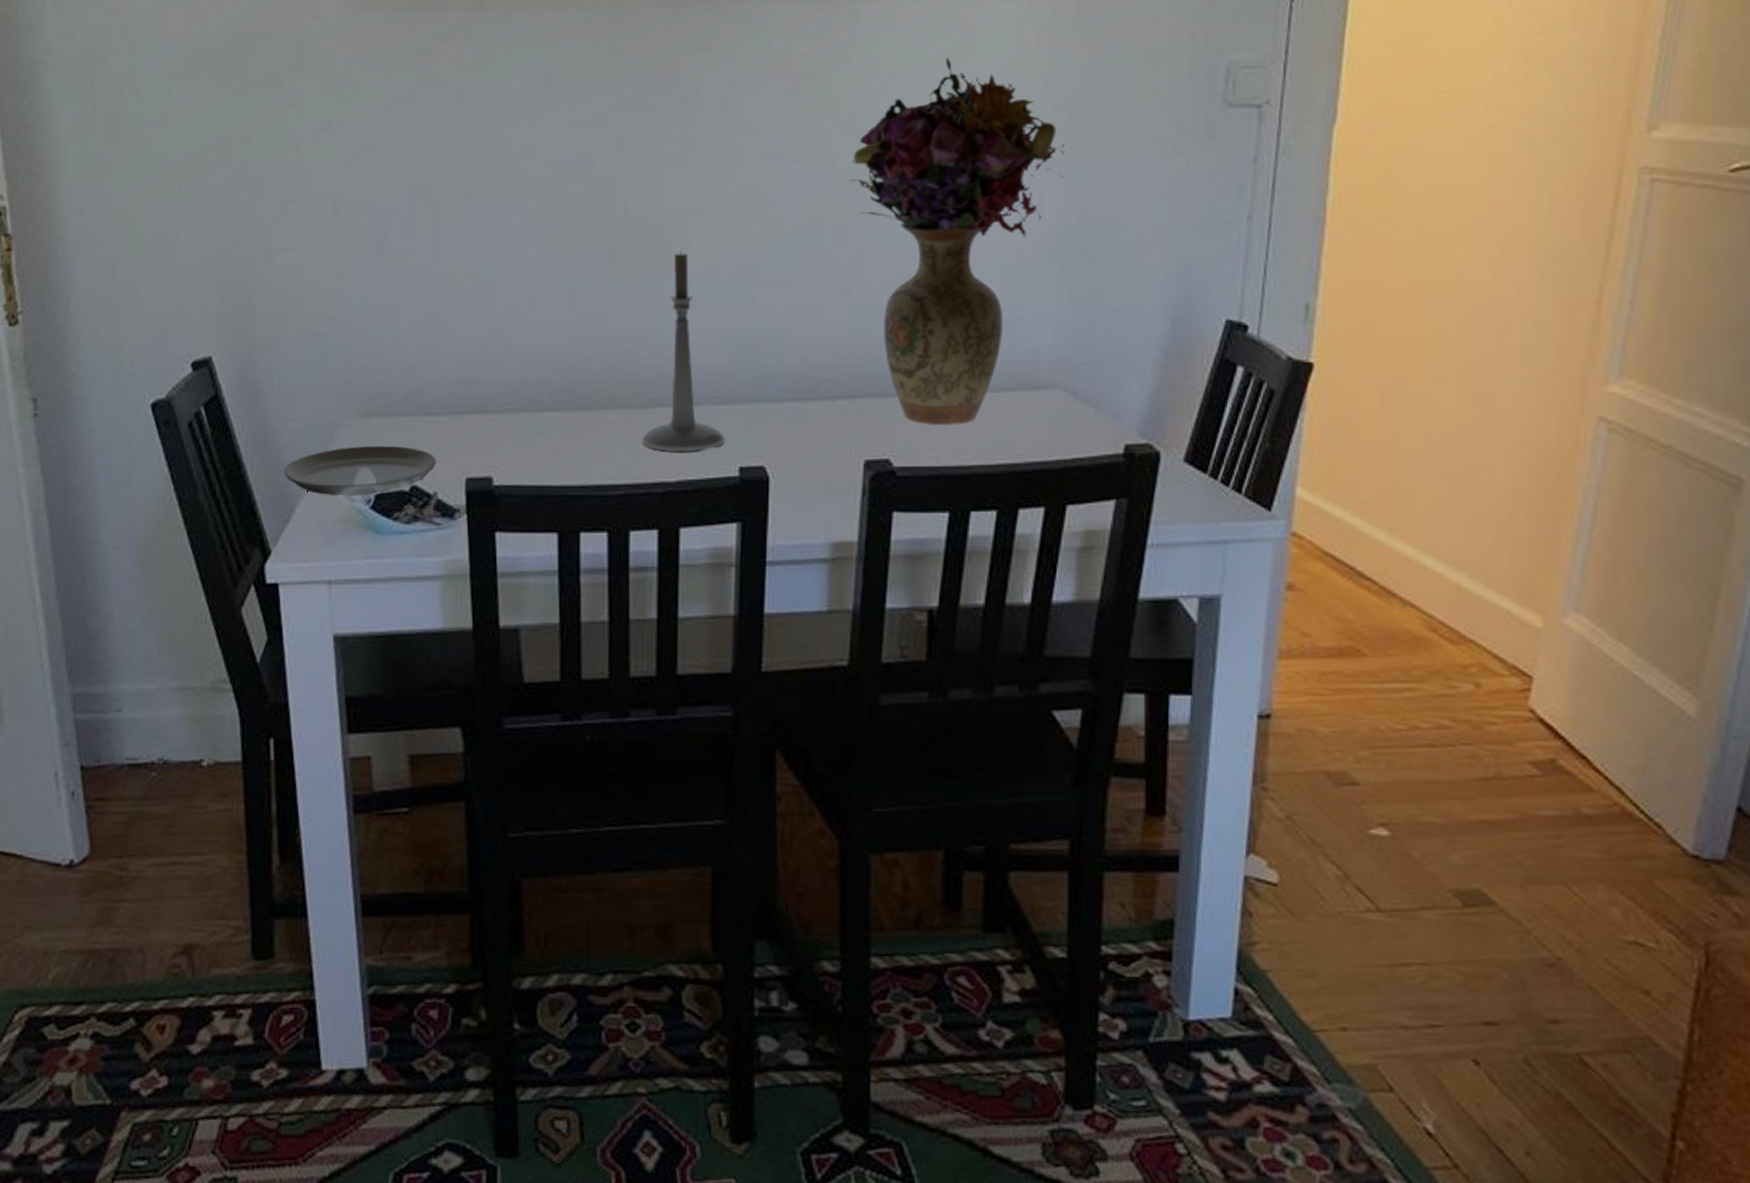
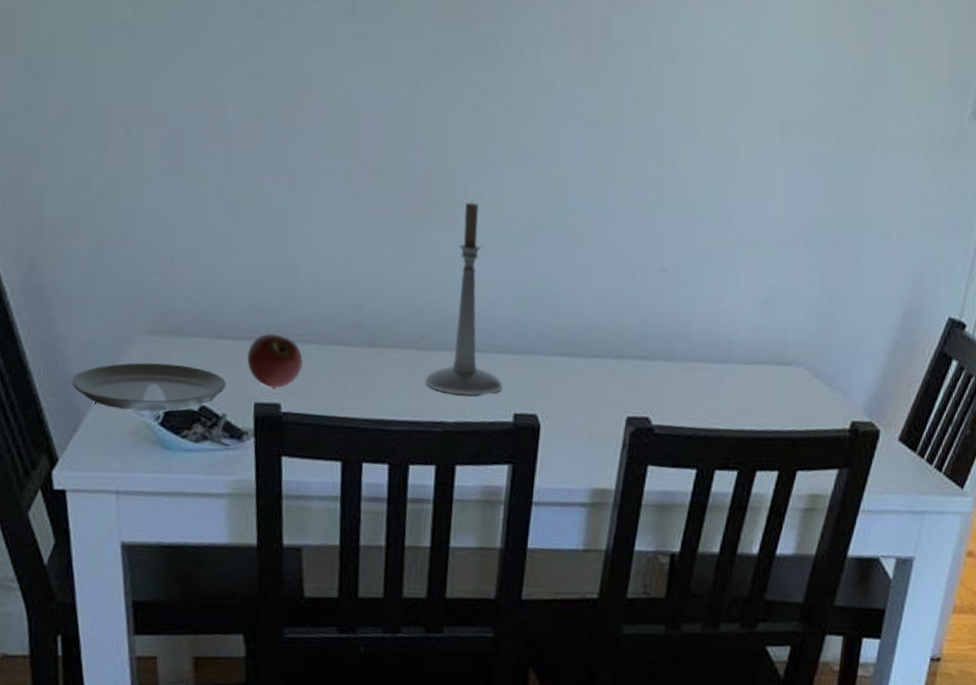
fruit: none [458,406,514,461] -> present [247,333,303,389]
flower arrangement: present [850,58,1066,425] -> none [636,38,832,392]

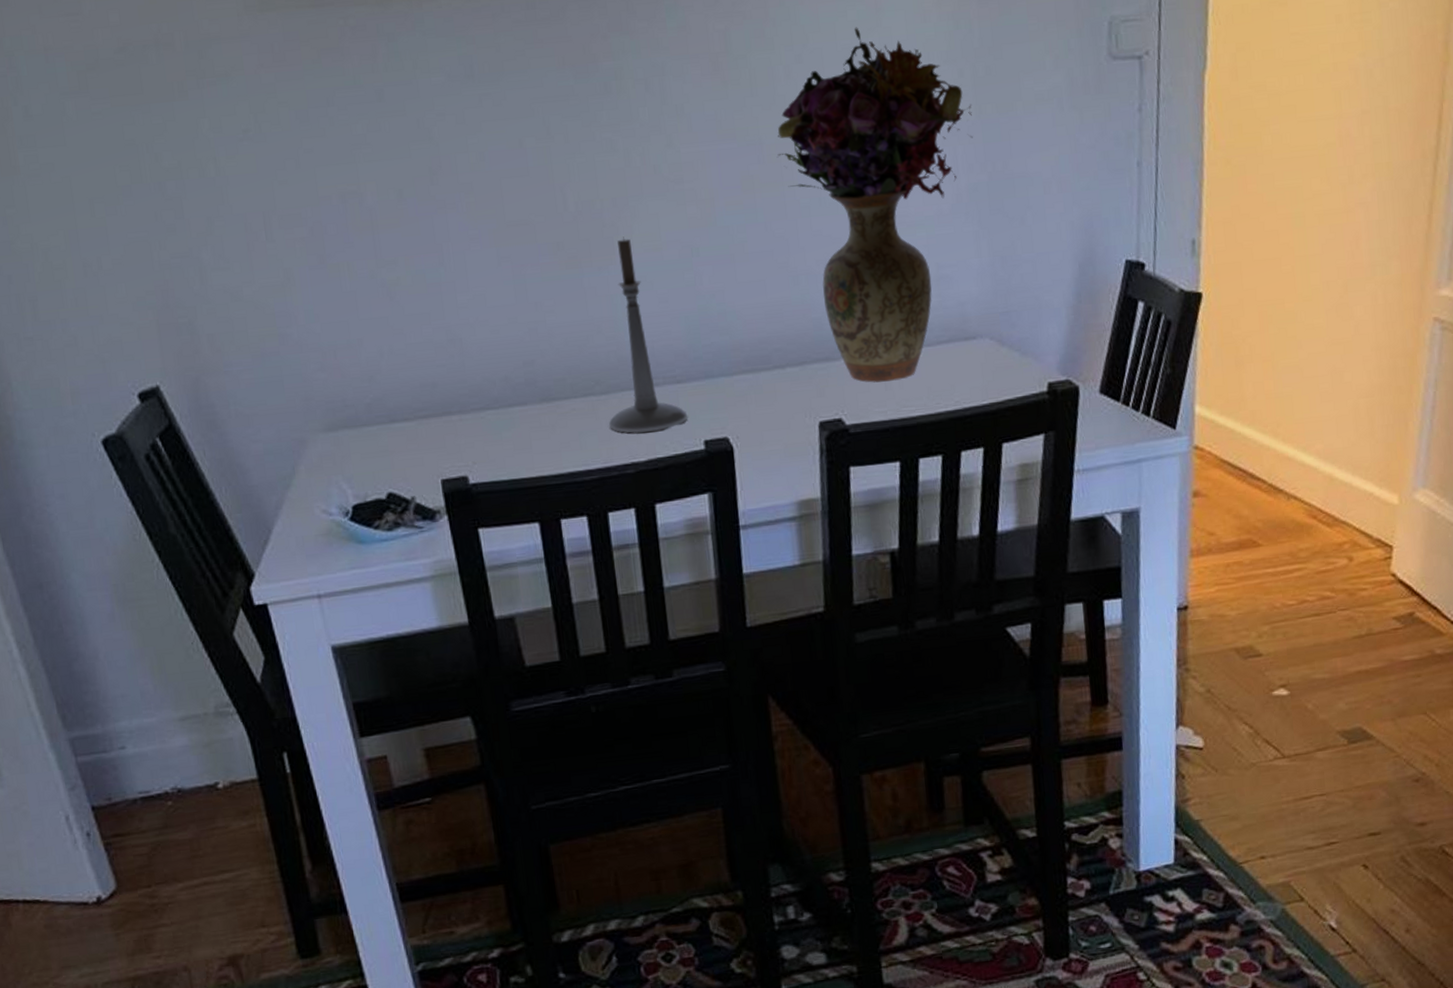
plate: present [71,362,227,411] -> none [254,456,410,512]
fruit: present [247,333,303,389] -> none [426,407,483,462]
flower arrangement: none [636,38,832,392] -> present [777,27,973,383]

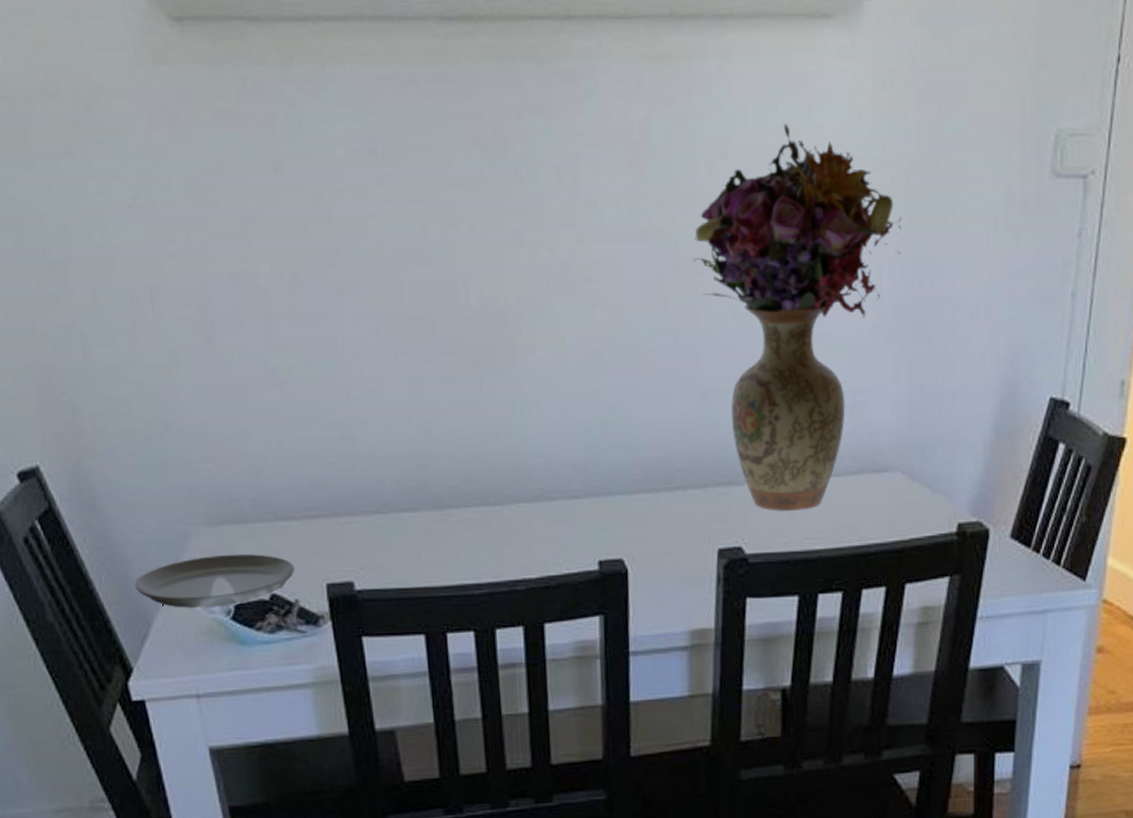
plate: none [254,456,410,512] -> present [134,553,295,608]
candlestick: present [609,236,688,434] -> none [501,338,583,549]

